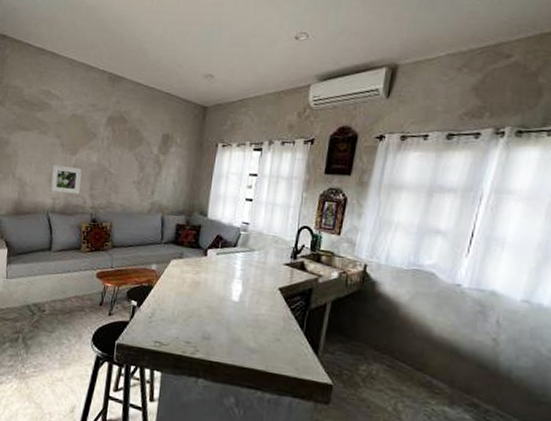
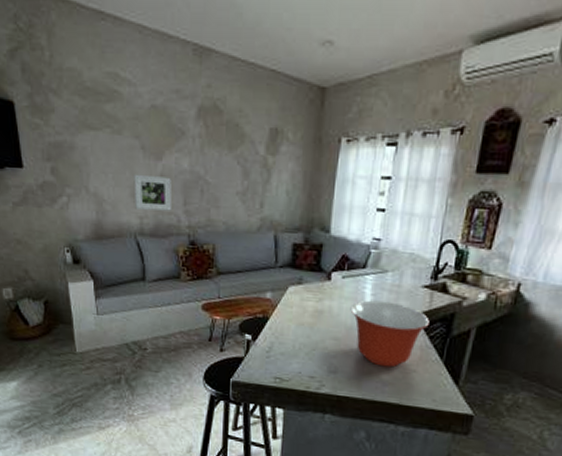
mixing bowl: none [224,274,291,336] -> present [351,300,430,368]

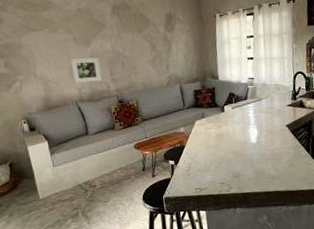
mixing bowl: present [351,300,430,368] -> none [242,119,296,166]

